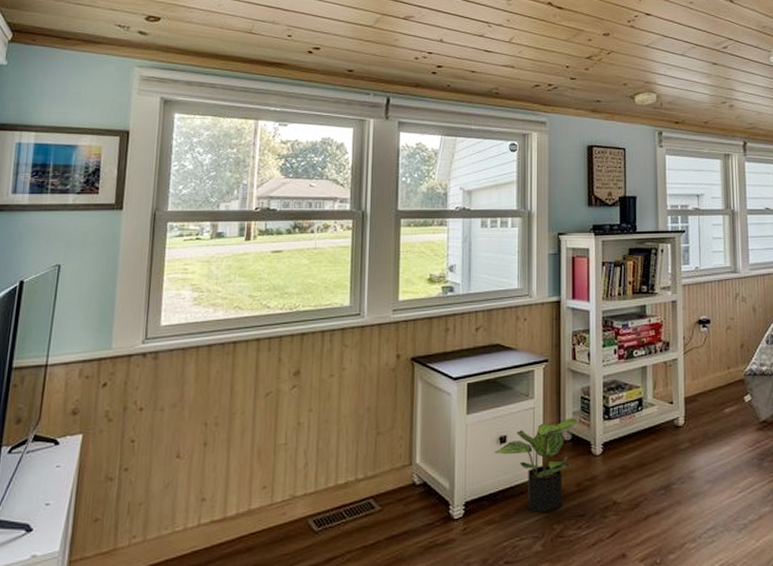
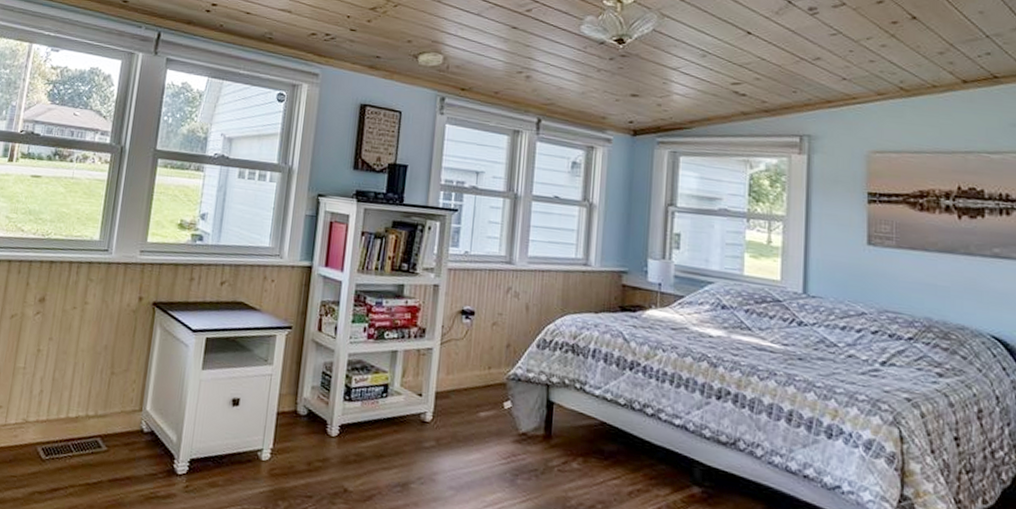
potted plant: present [494,418,581,513] -> none [225,391,319,487]

